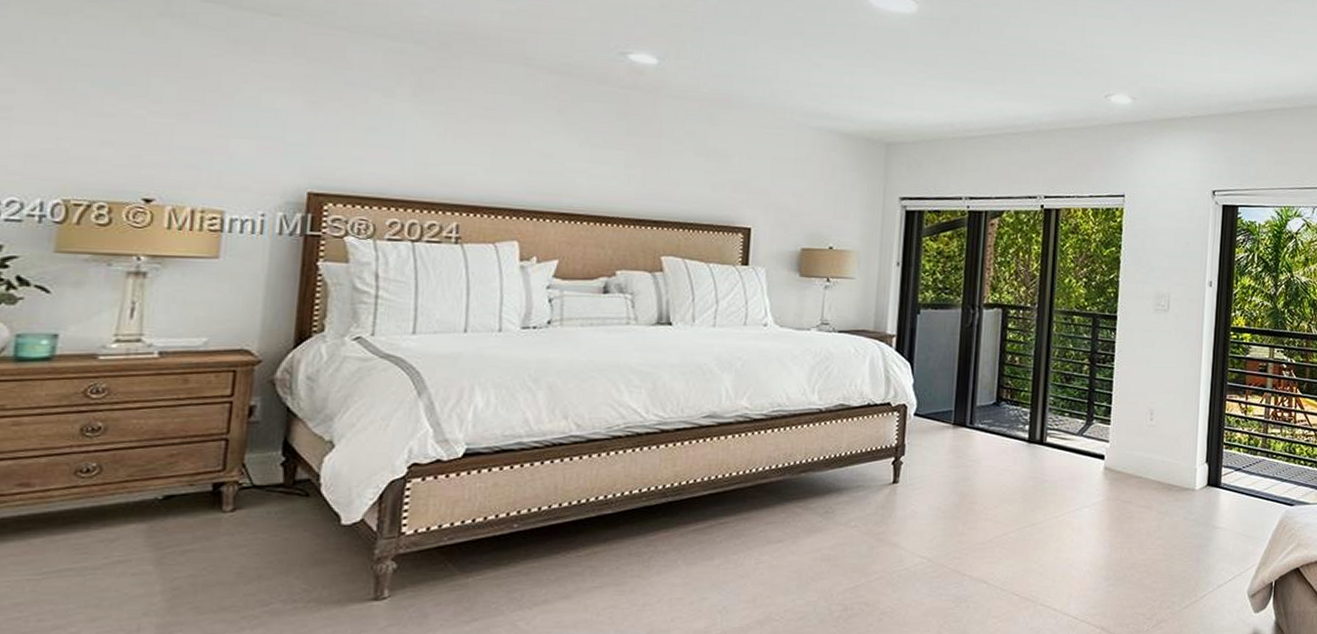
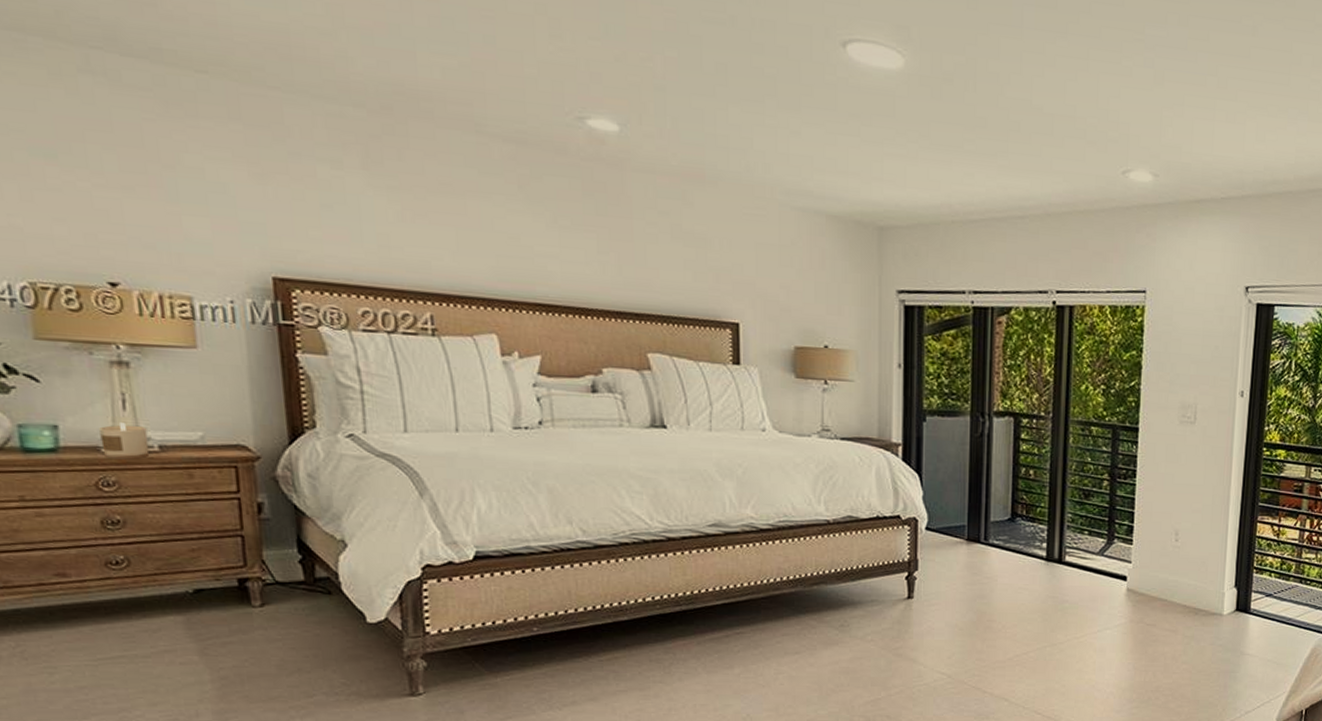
candle: none [99,331,150,367] -> present [99,423,150,460]

